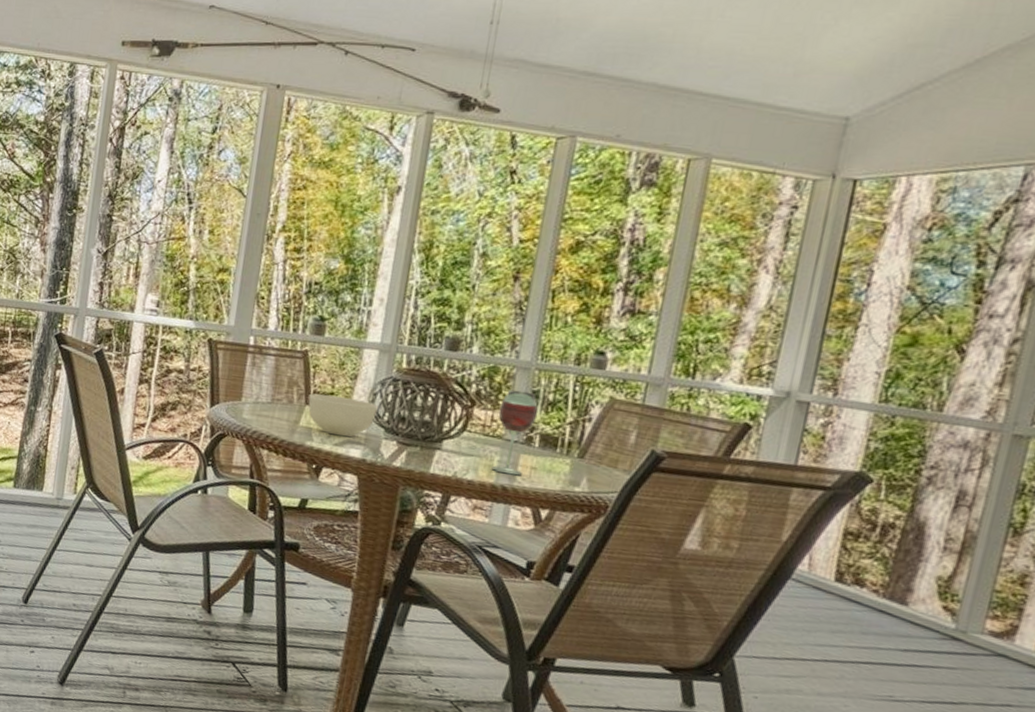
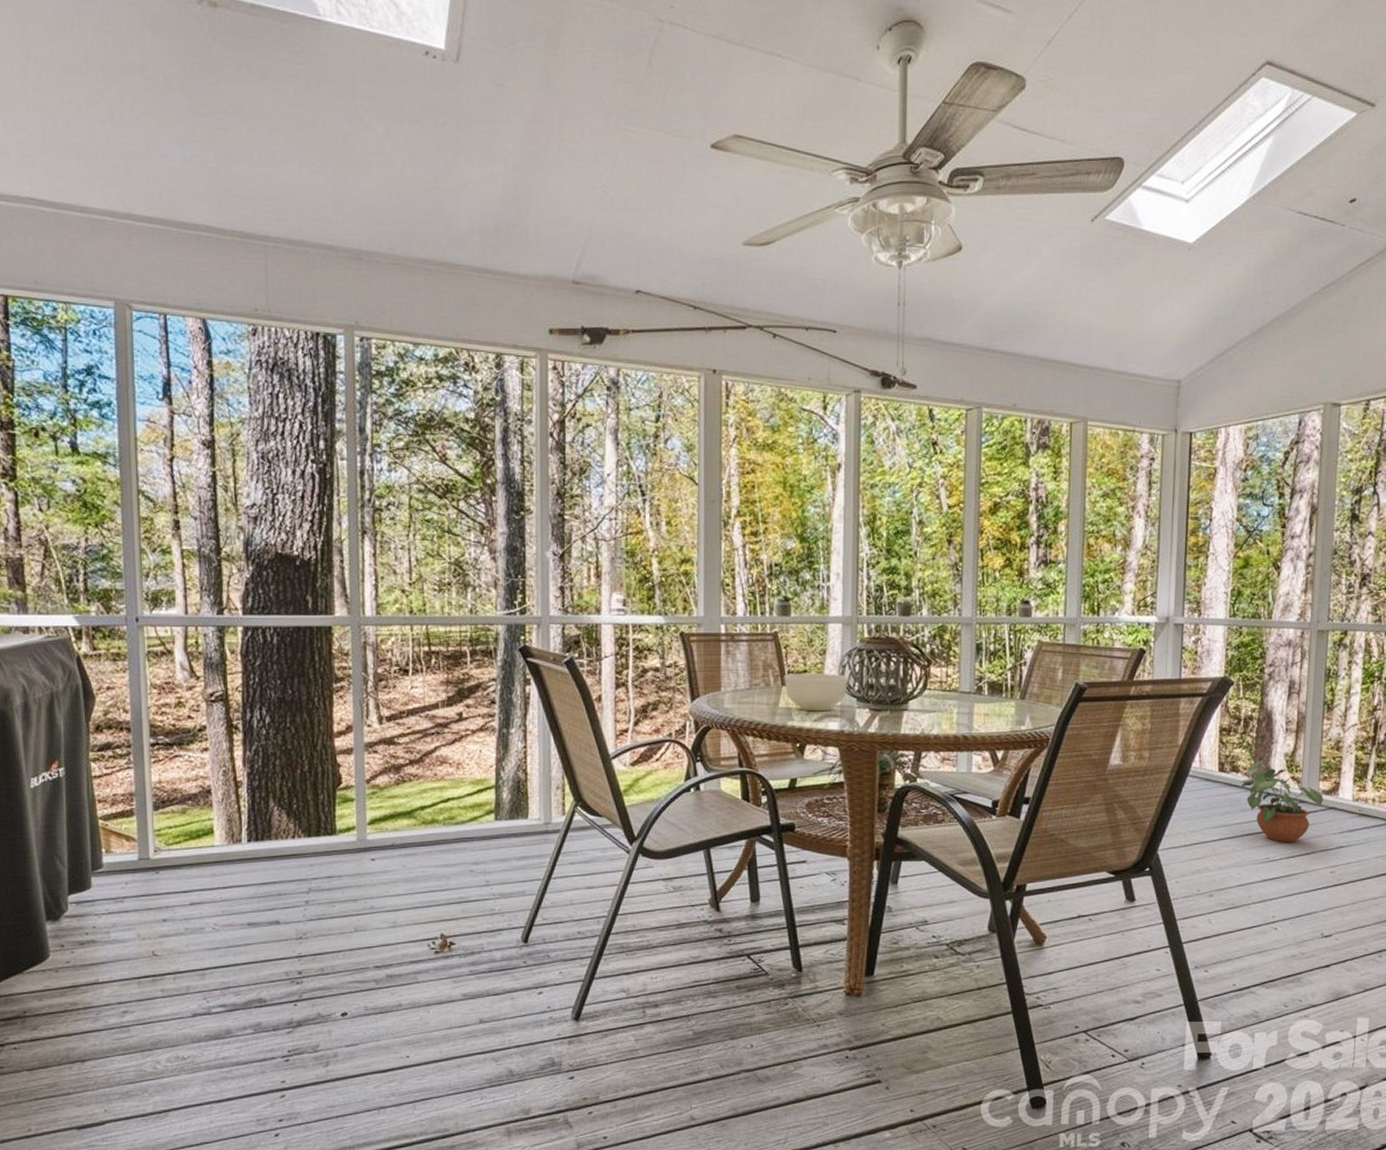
wineglass: present [491,389,538,476] -> none [951,645,983,724]
potted plant: none [864,578,990,686] -> present [1241,760,1323,843]

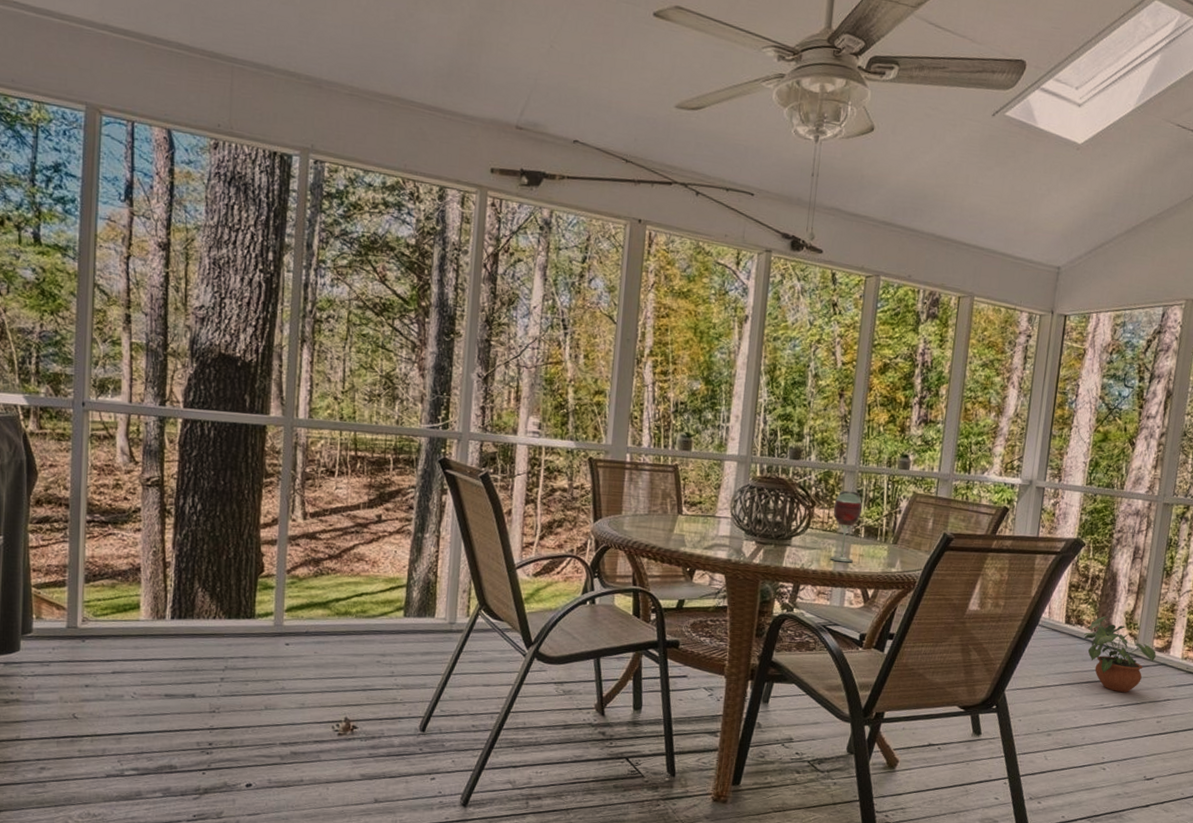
bowl: present [784,673,848,712] -> none [680,503,739,541]
wineglass: none [951,645,983,724] -> present [830,490,862,563]

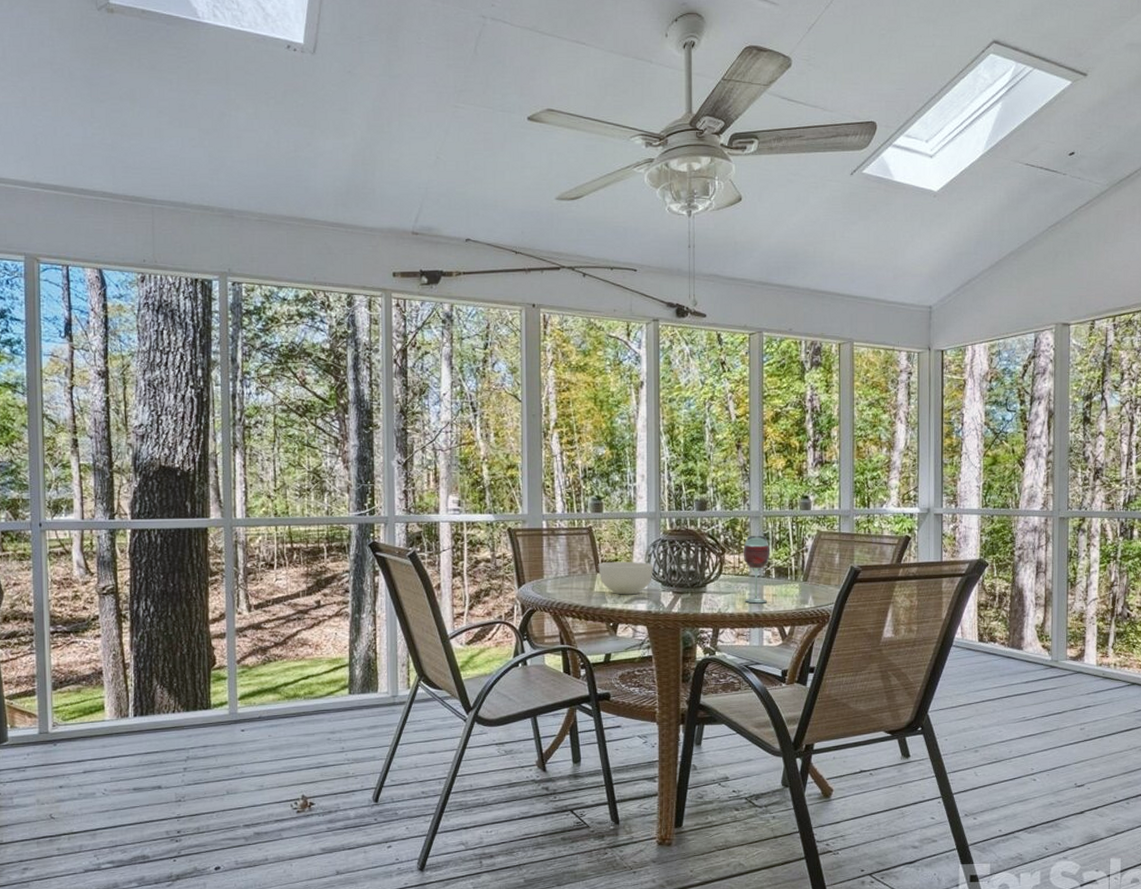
bowl: none [680,503,739,541] -> present [598,561,653,595]
potted plant: present [1084,616,1156,693] -> none [998,631,1071,704]

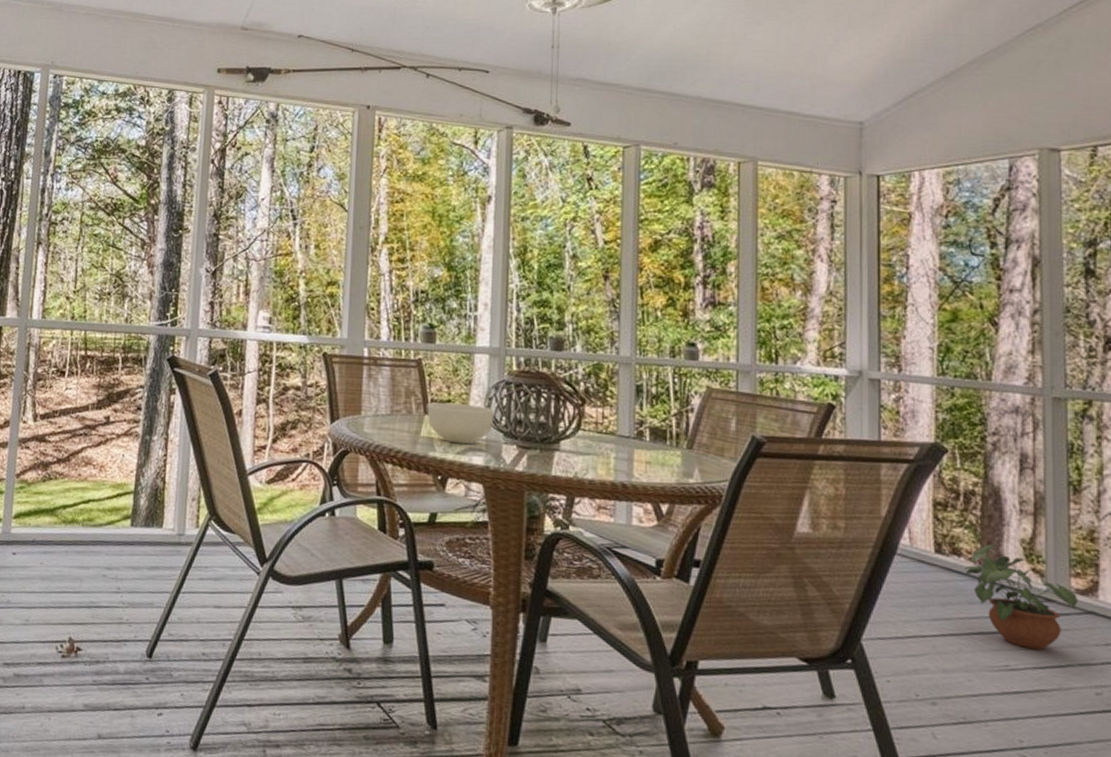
wineglass: present [743,535,770,604] -> none [608,385,643,472]
potted plant: none [998,631,1071,704] -> present [965,544,1078,651]

